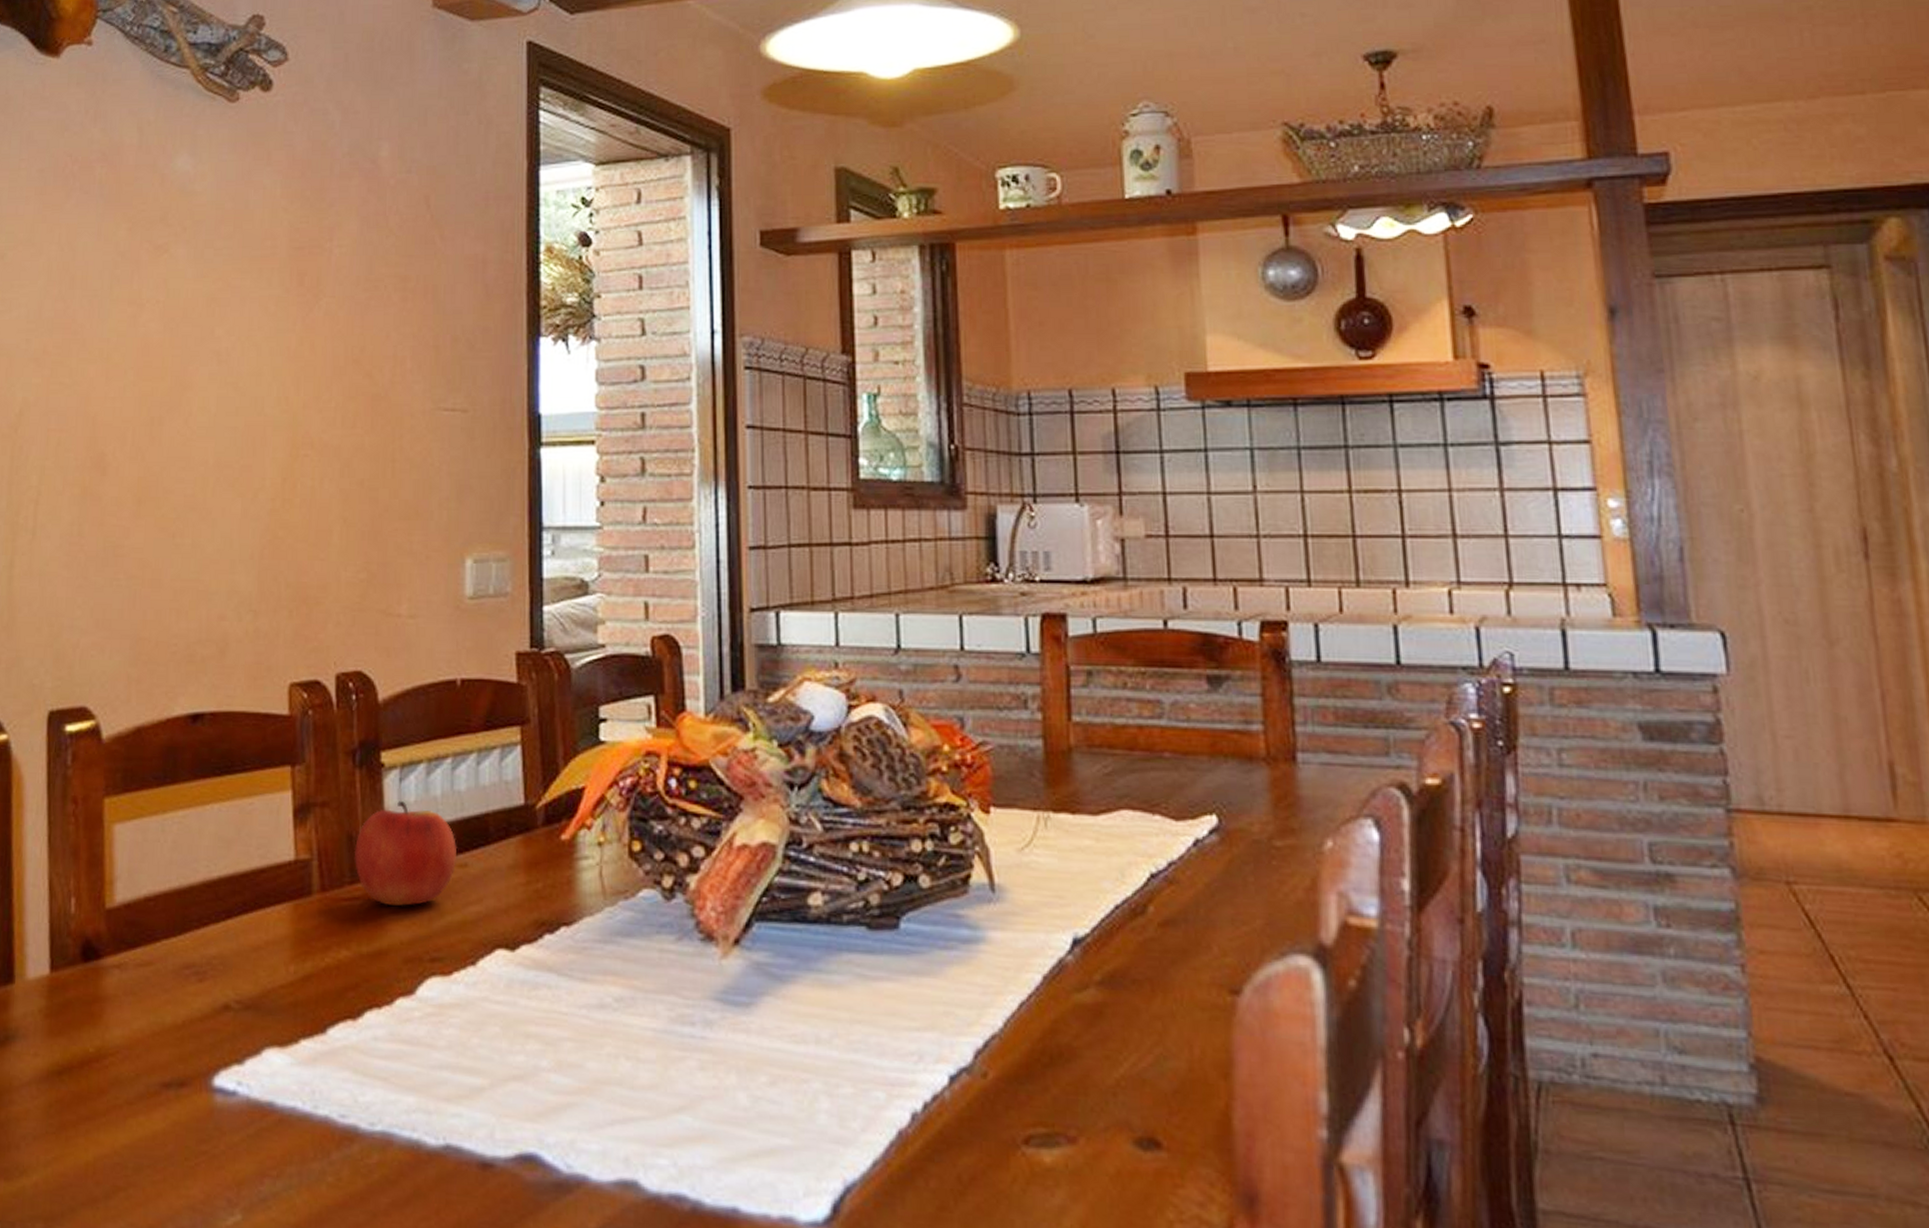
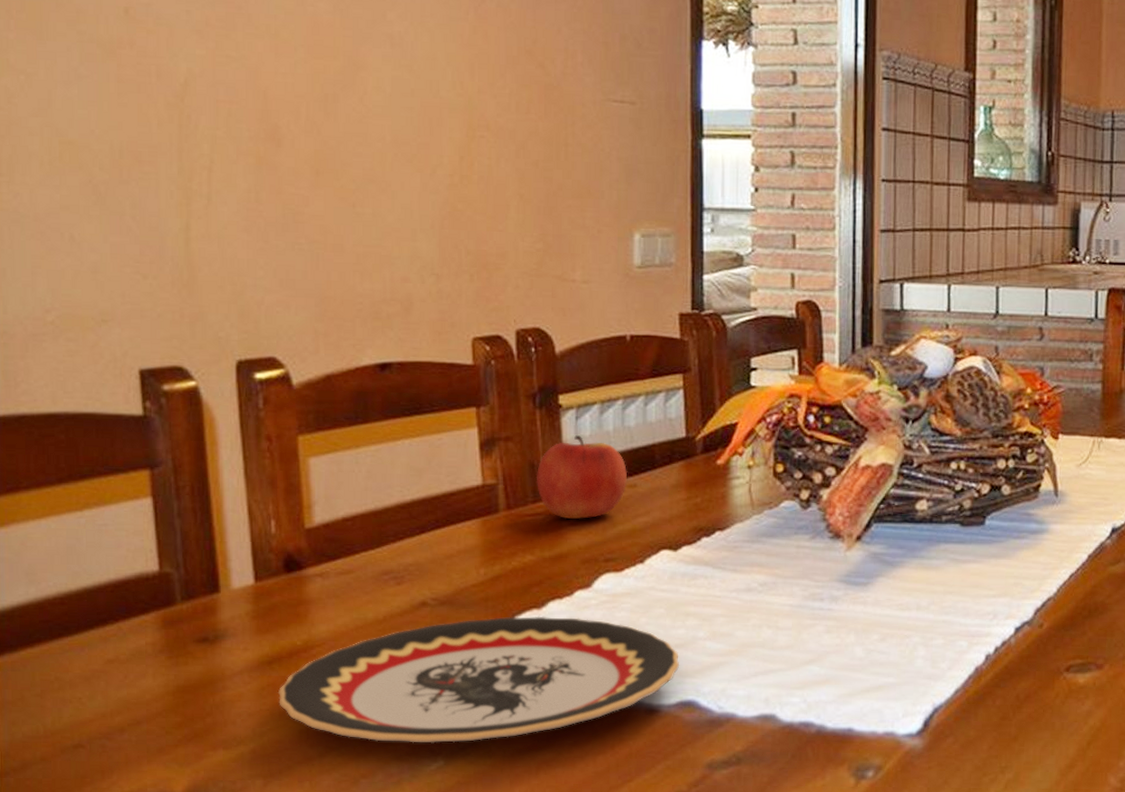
plate: none [65,1028,519,1191] -> present [277,616,680,744]

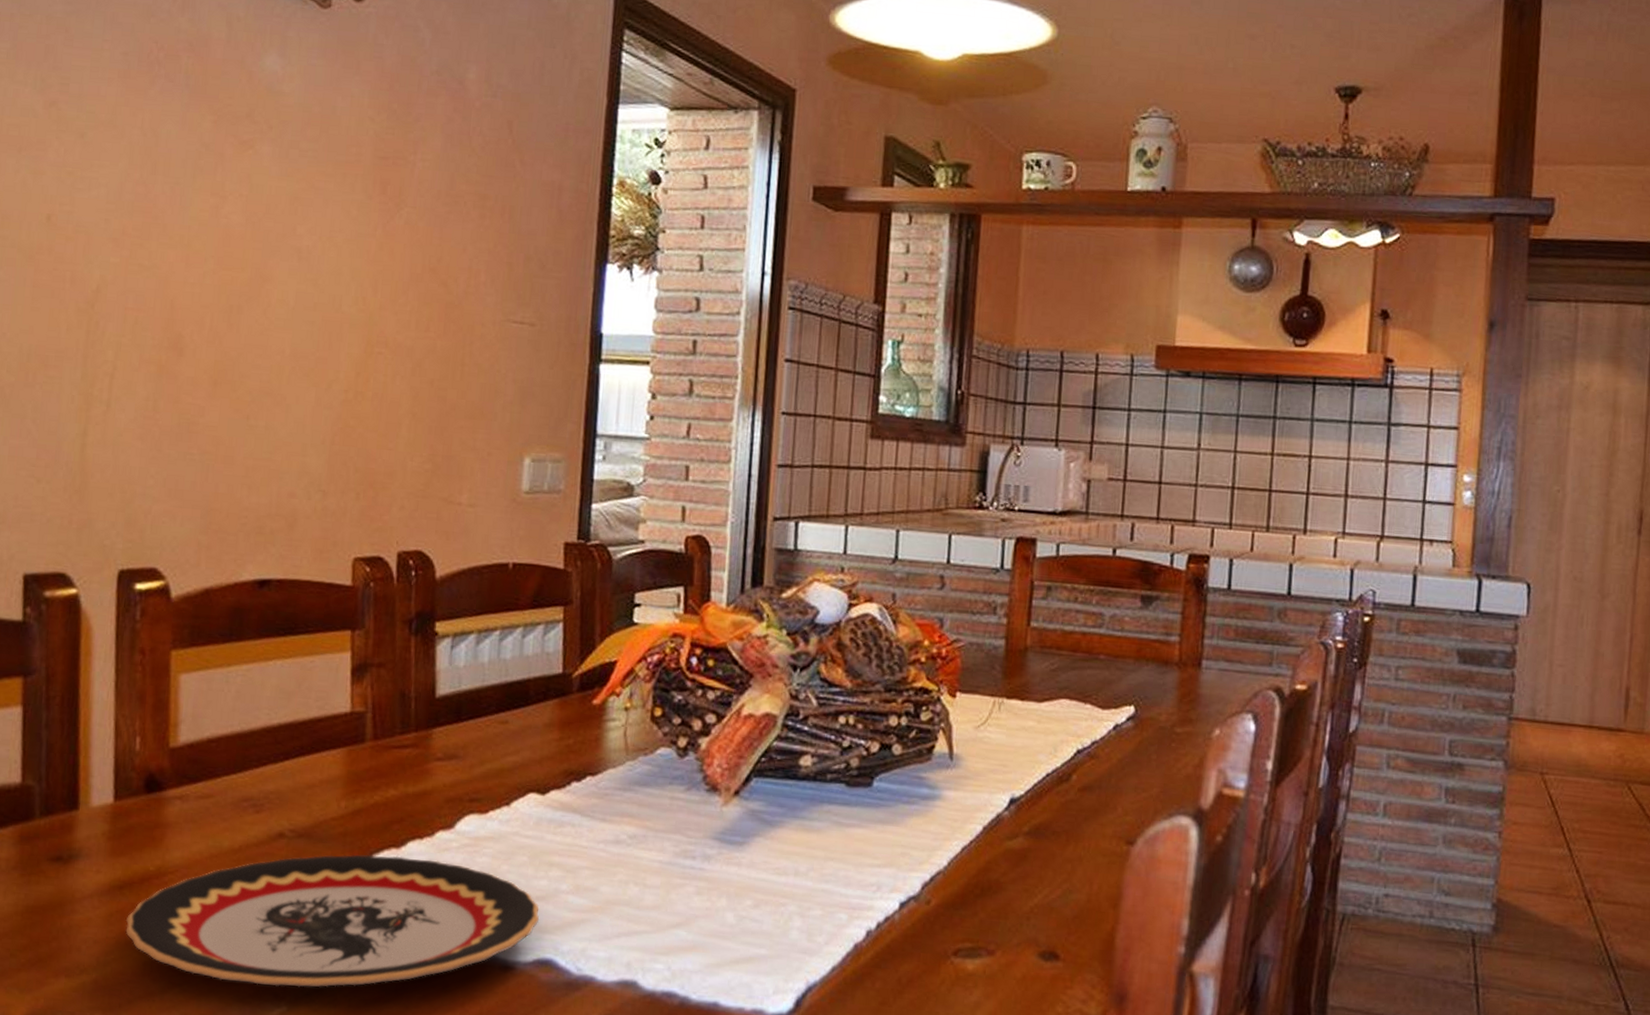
apple: present [536,435,628,519] -> none [405,665,500,755]

